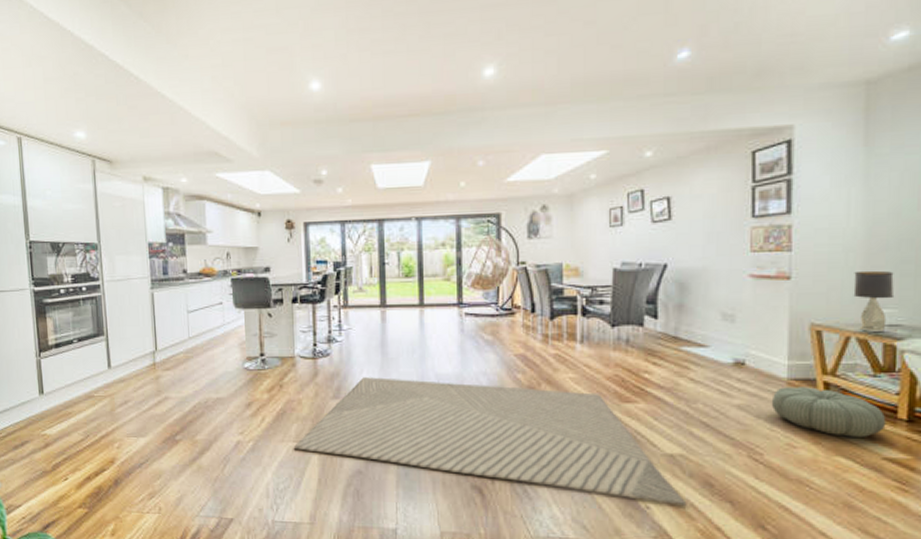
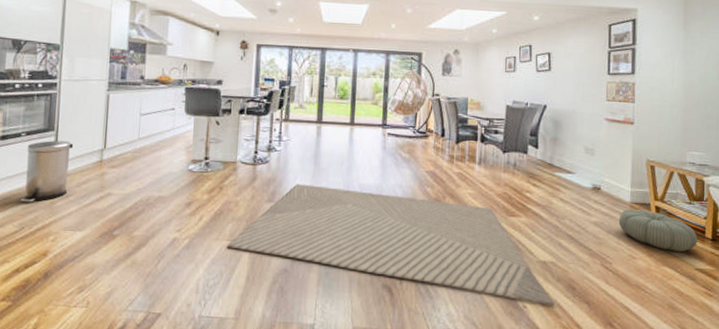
pedal bin: none [81,345,125,410] -> present [21,140,74,202]
table lamp: present [853,270,895,333] -> none [676,121,703,170]

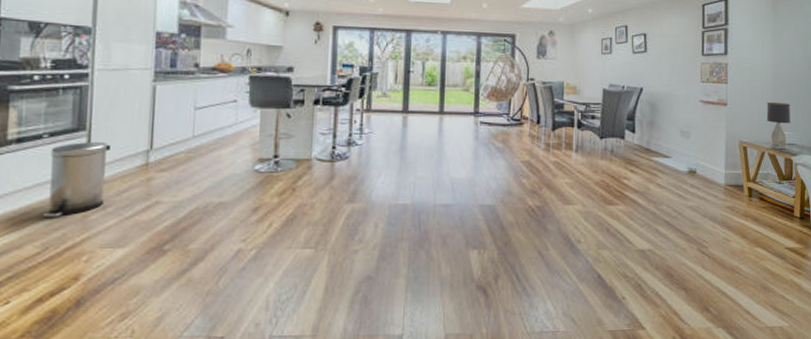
rug: present [227,184,555,307] -> none [302,181,653,296]
pouf: present [618,209,698,252] -> none [713,191,787,231]
table lamp: none [676,121,703,170] -> present [766,102,791,150]

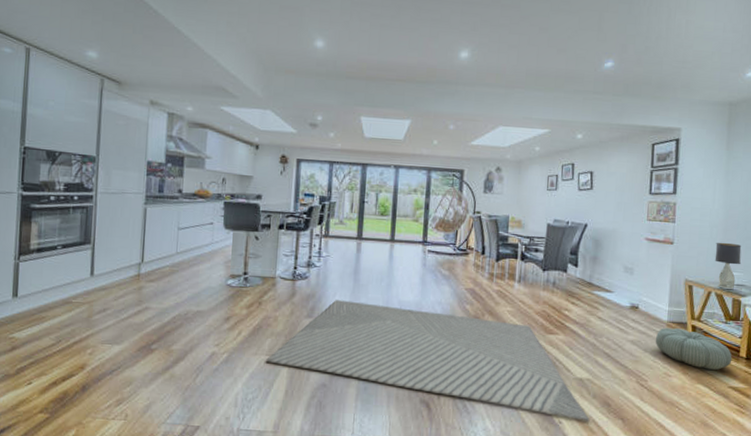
pedal bin: present [43,142,112,217] -> none [57,254,111,315]
rug: none [302,181,653,296] -> present [266,300,590,423]
pouf: none [713,191,787,231] -> present [655,327,732,370]

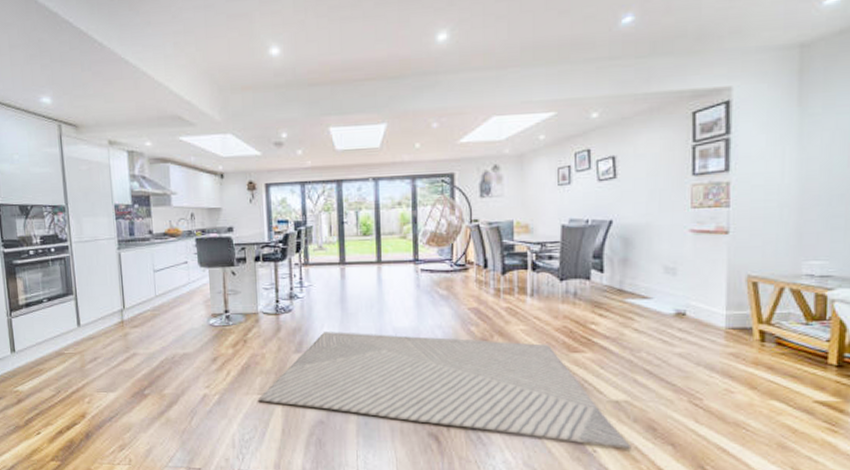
pouf: present [655,327,732,370] -> none [710,335,818,382]
table lamp: present [714,242,742,290] -> none [787,224,826,284]

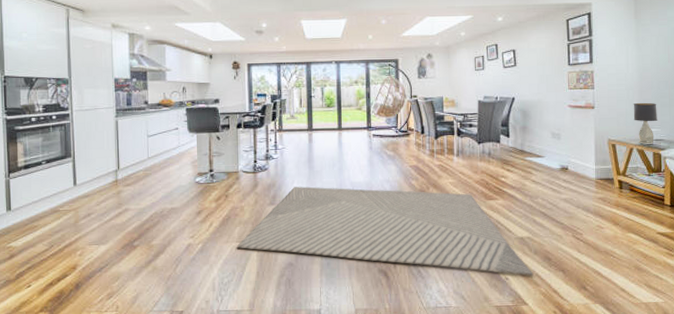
table lamp: none [787,224,826,284] -> present [633,102,658,145]

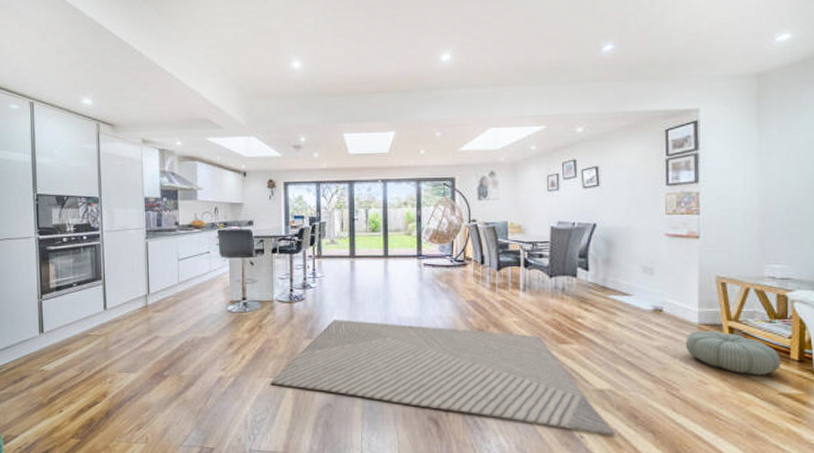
pouf: none [586,184,658,219] -> present [685,331,781,375]
table lamp: present [633,102,658,145] -> none [751,232,785,285]

